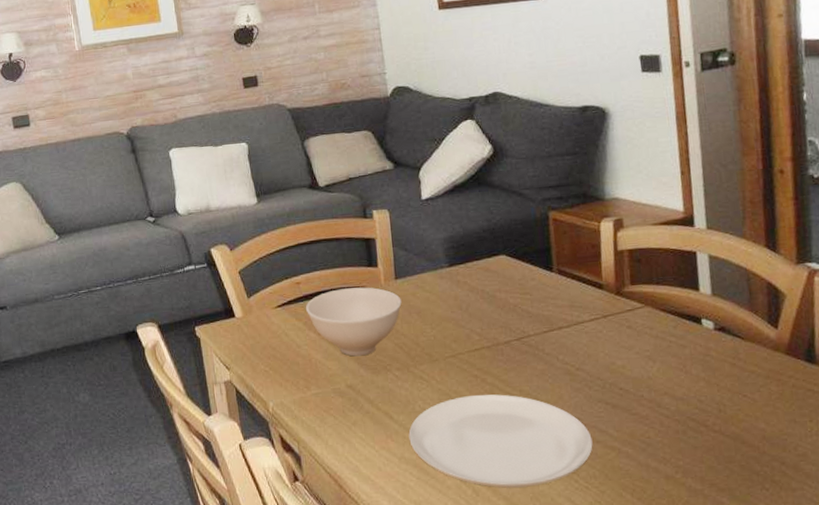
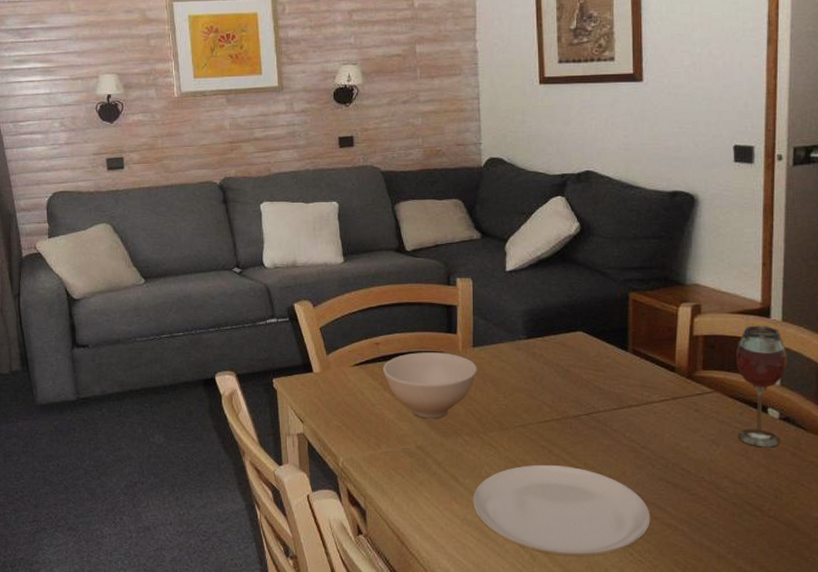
wineglass: none [663,235,717,360] -> present [735,326,787,448]

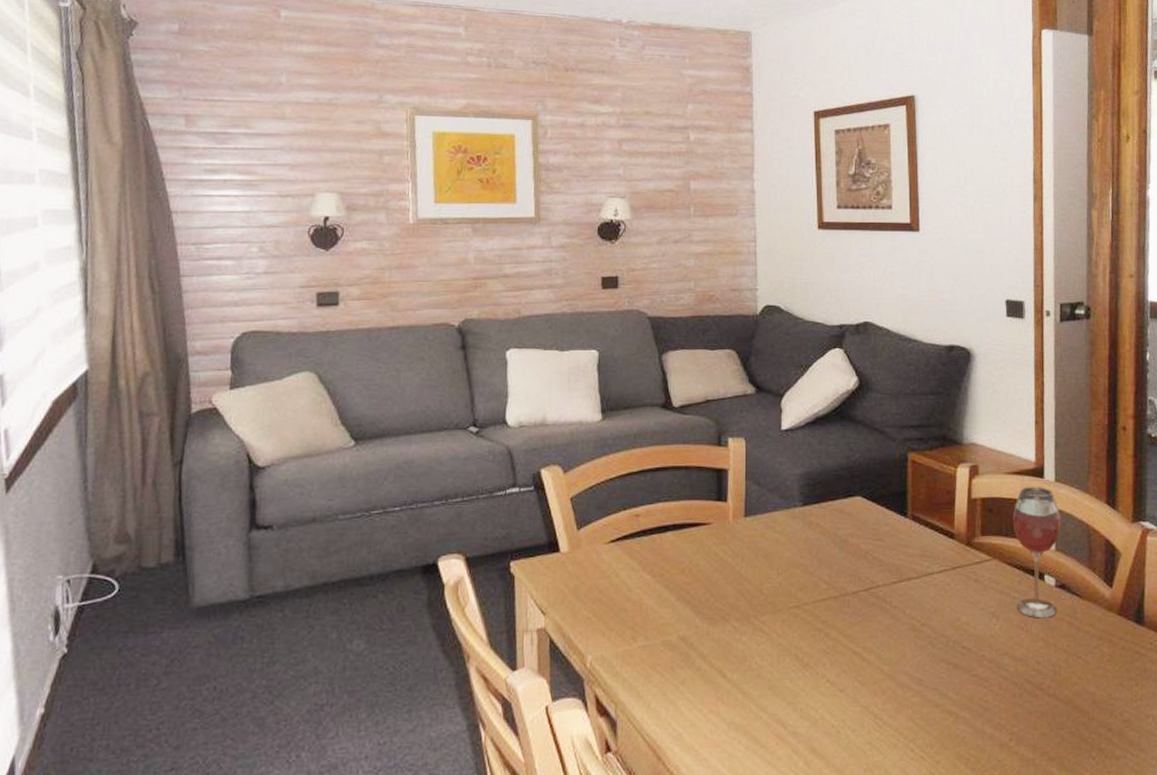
bowl: present [382,352,477,419] -> none [642,524,749,604]
plate: present [473,464,650,556] -> none [741,650,932,759]

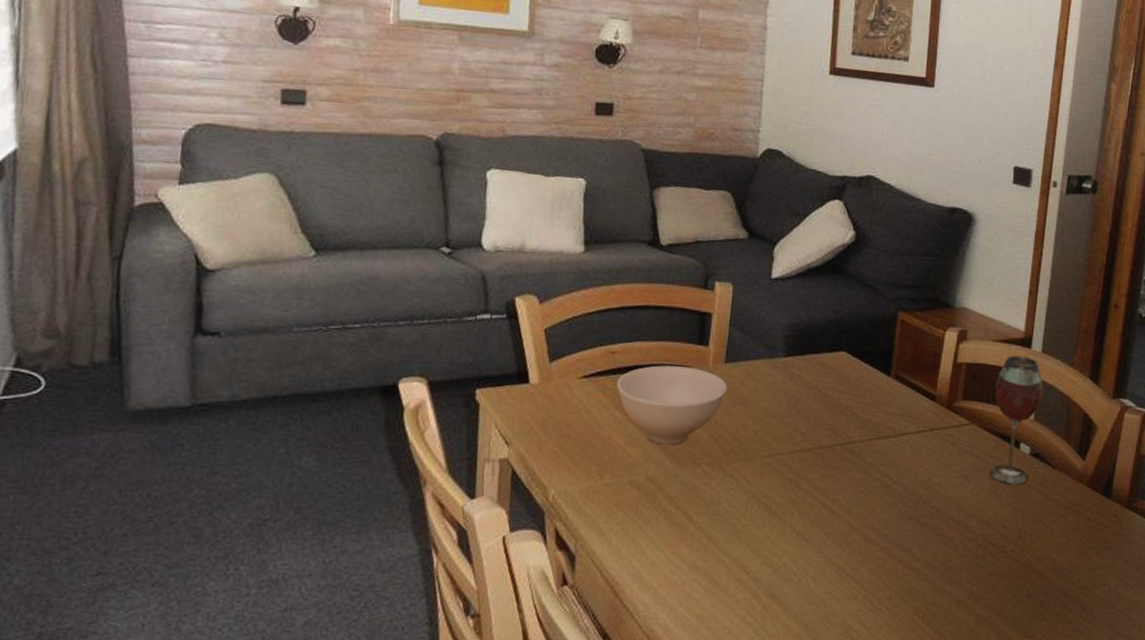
bowl: none [642,524,749,604] -> present [616,365,728,445]

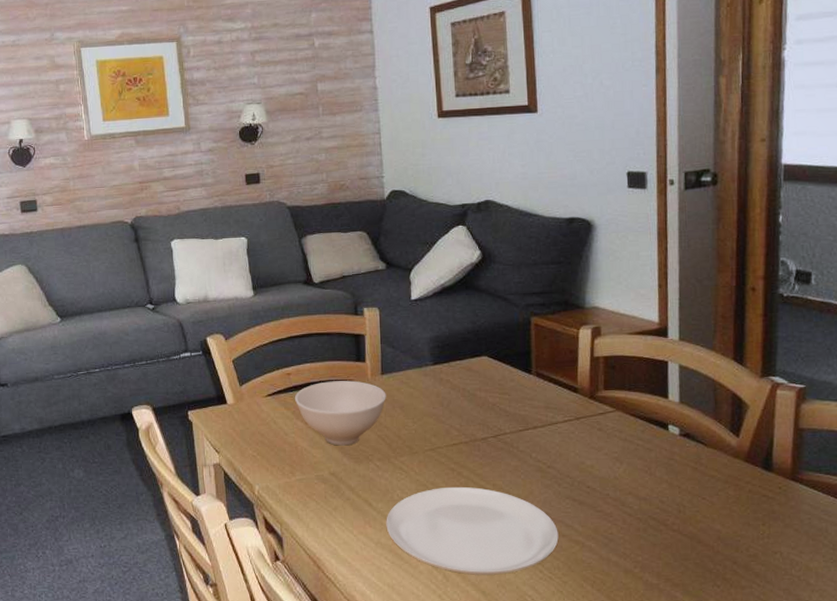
plate: none [705,500,896,606] -> present [386,486,559,575]
wineglass: present [990,355,1043,485] -> none [635,345,685,463]

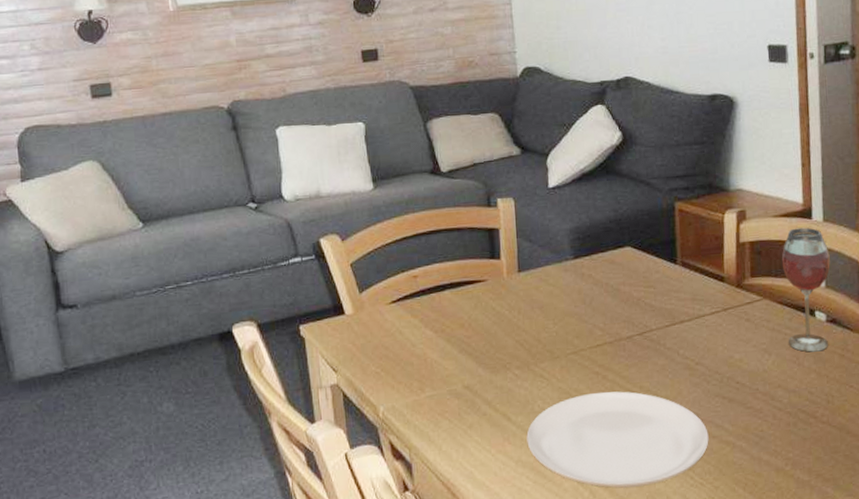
bowl: present [294,380,386,446] -> none [422,280,524,355]
wineglass: none [635,345,685,463] -> present [781,227,831,352]

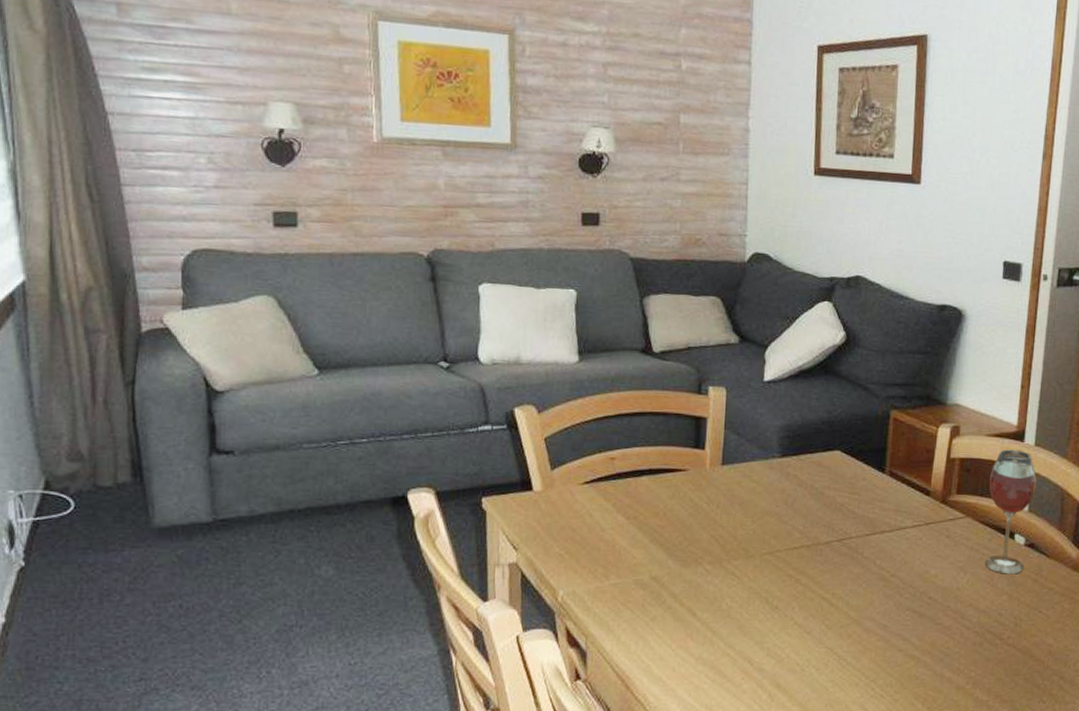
plate: present [526,391,709,489] -> none [710,595,895,694]

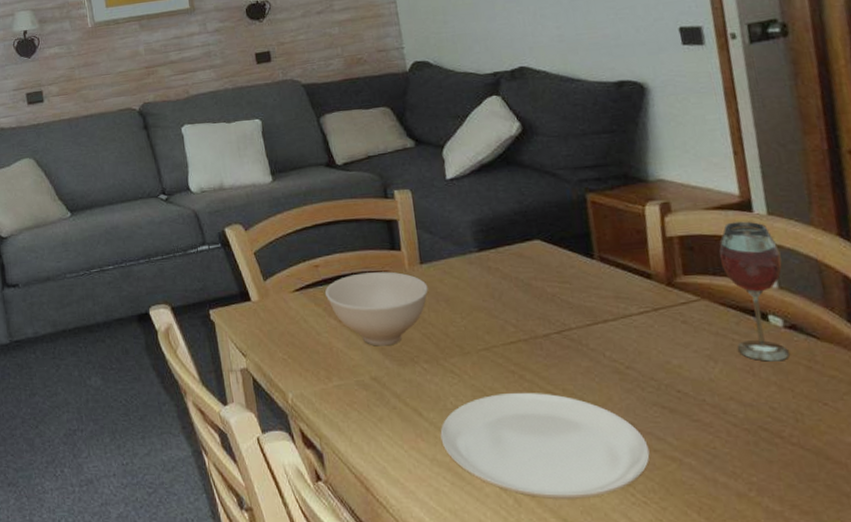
bowl: none [616,469,725,546] -> present [324,271,428,346]
plate: none [710,595,895,694] -> present [440,392,650,499]

